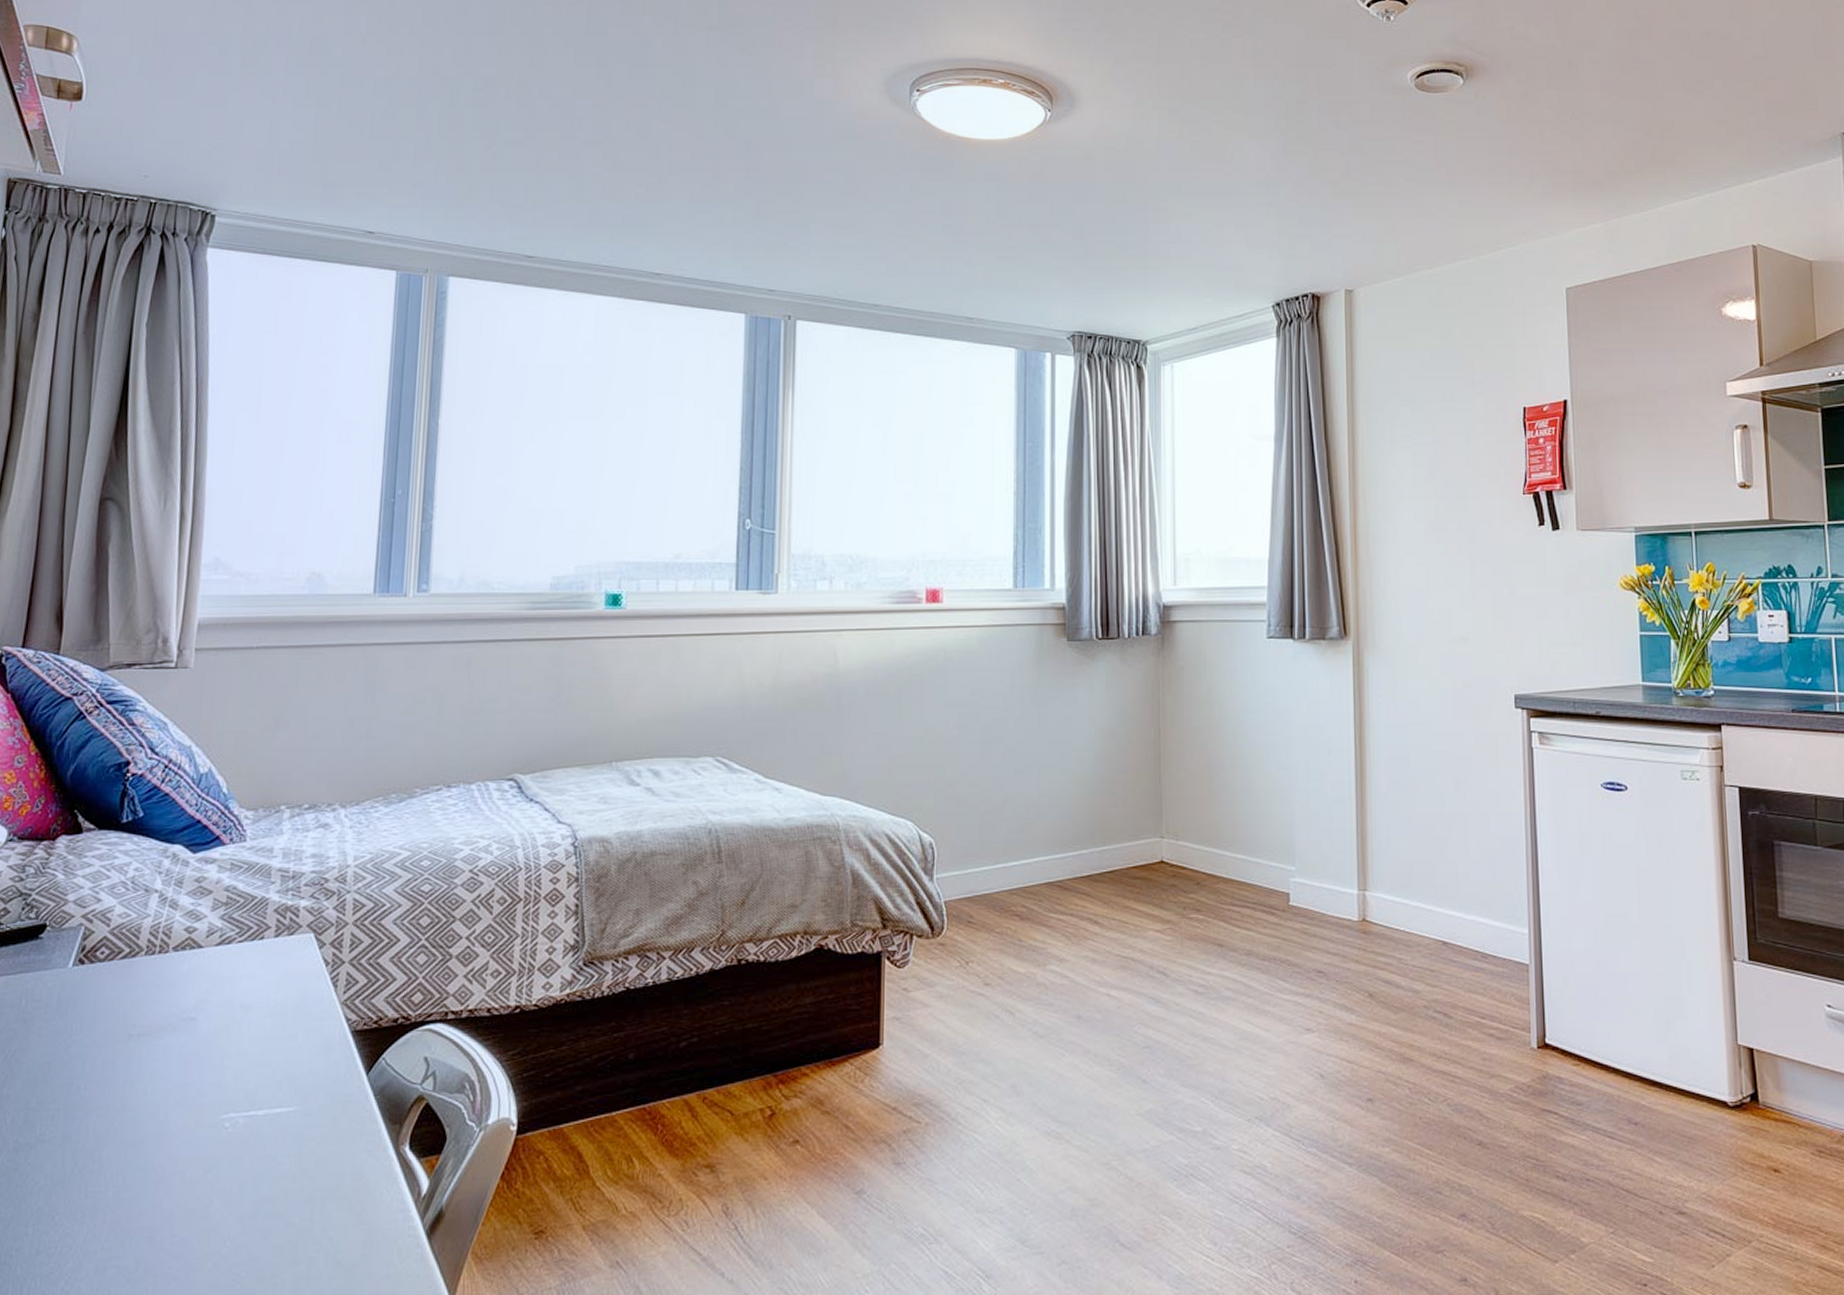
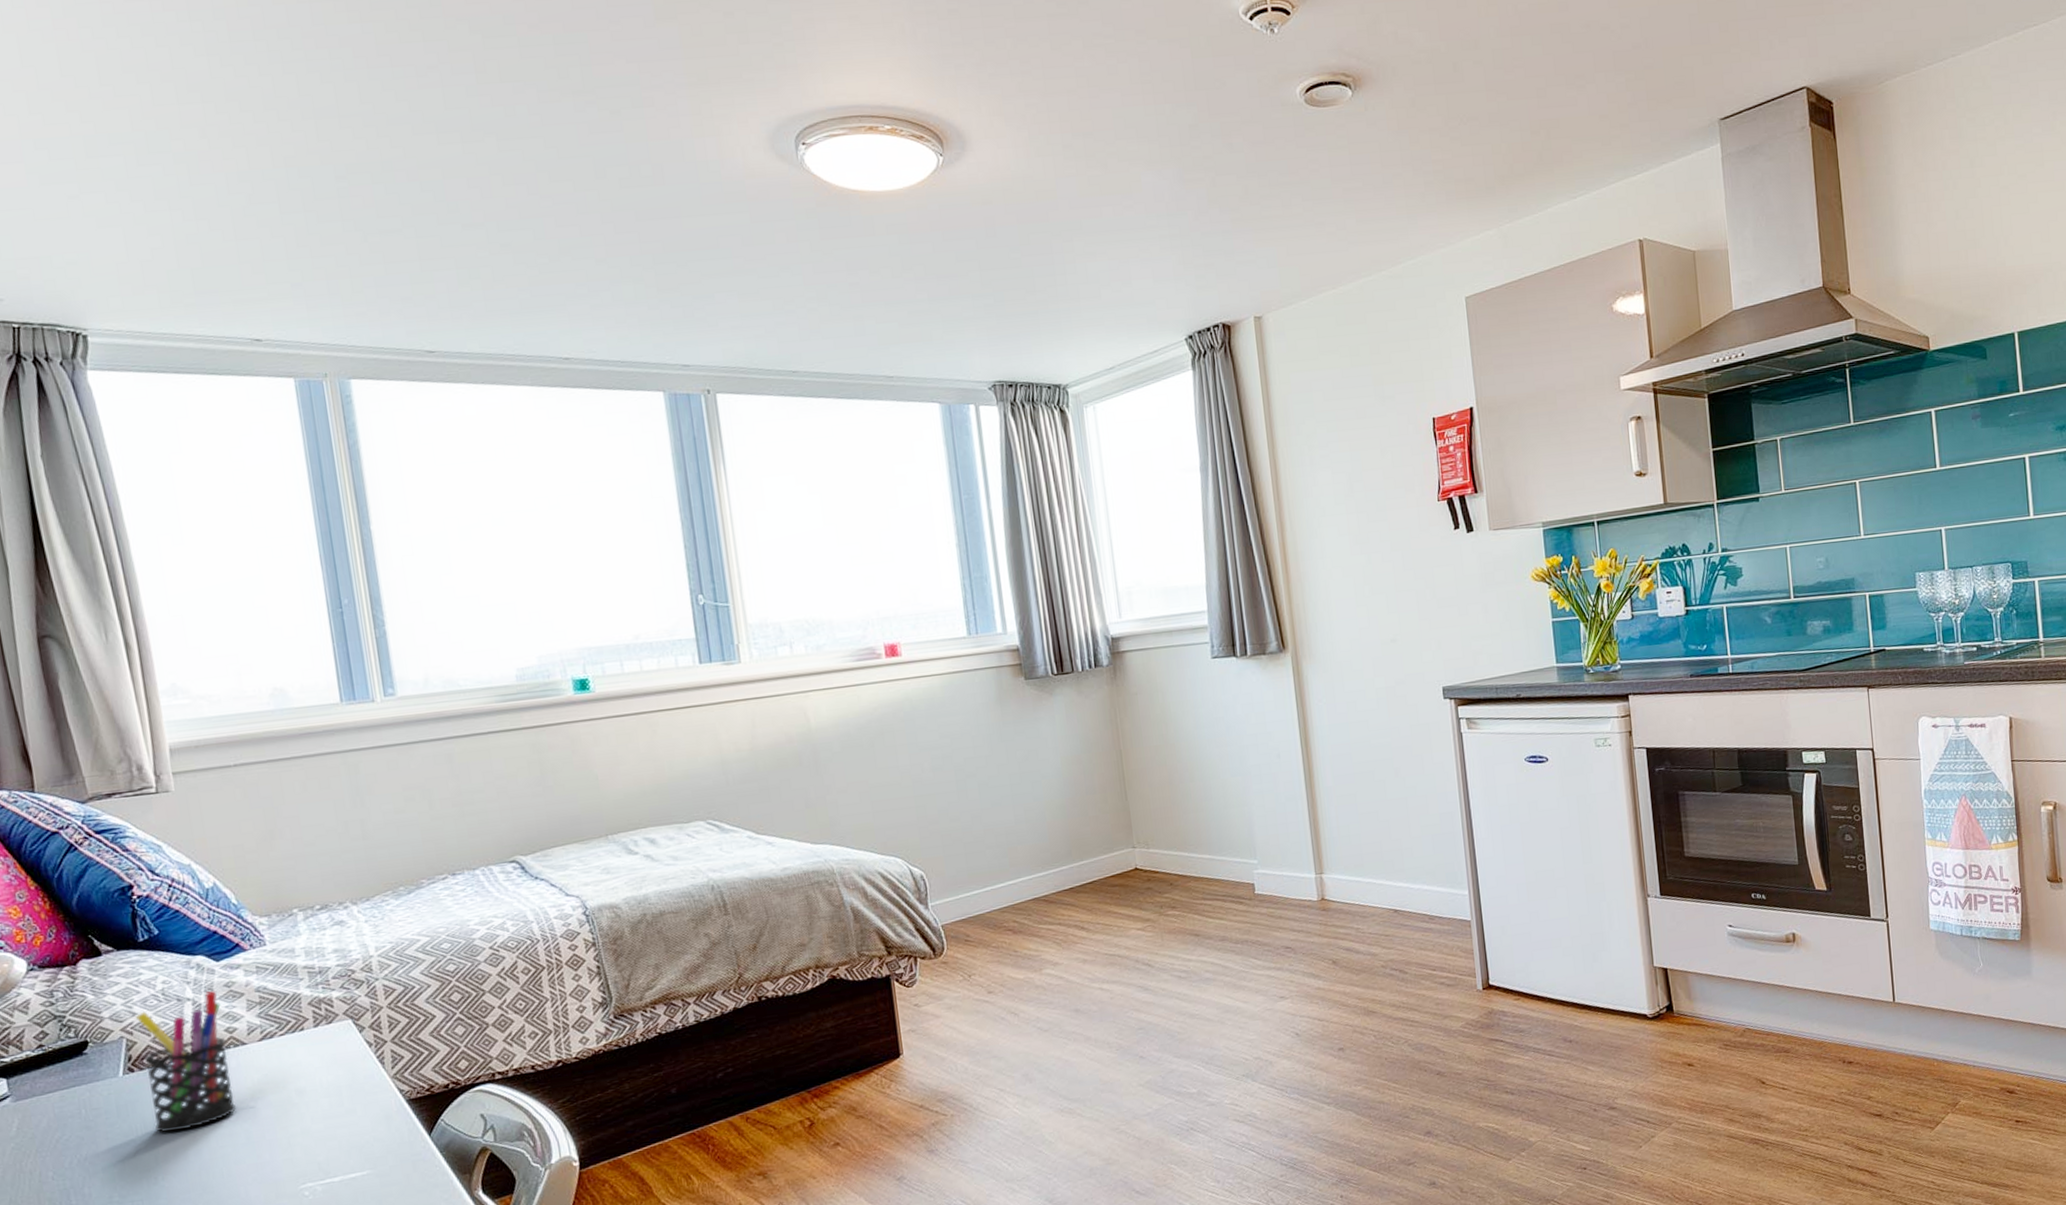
pen holder: none [91,885,187,1036] -> present [135,991,237,1133]

